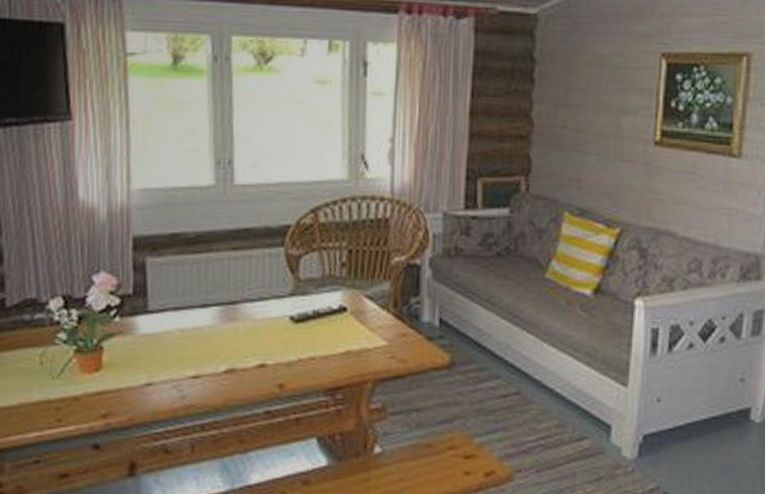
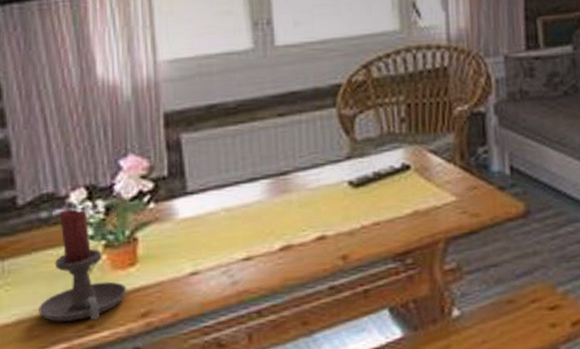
candle holder: none [18,315,92,415] -> present [39,210,127,323]

